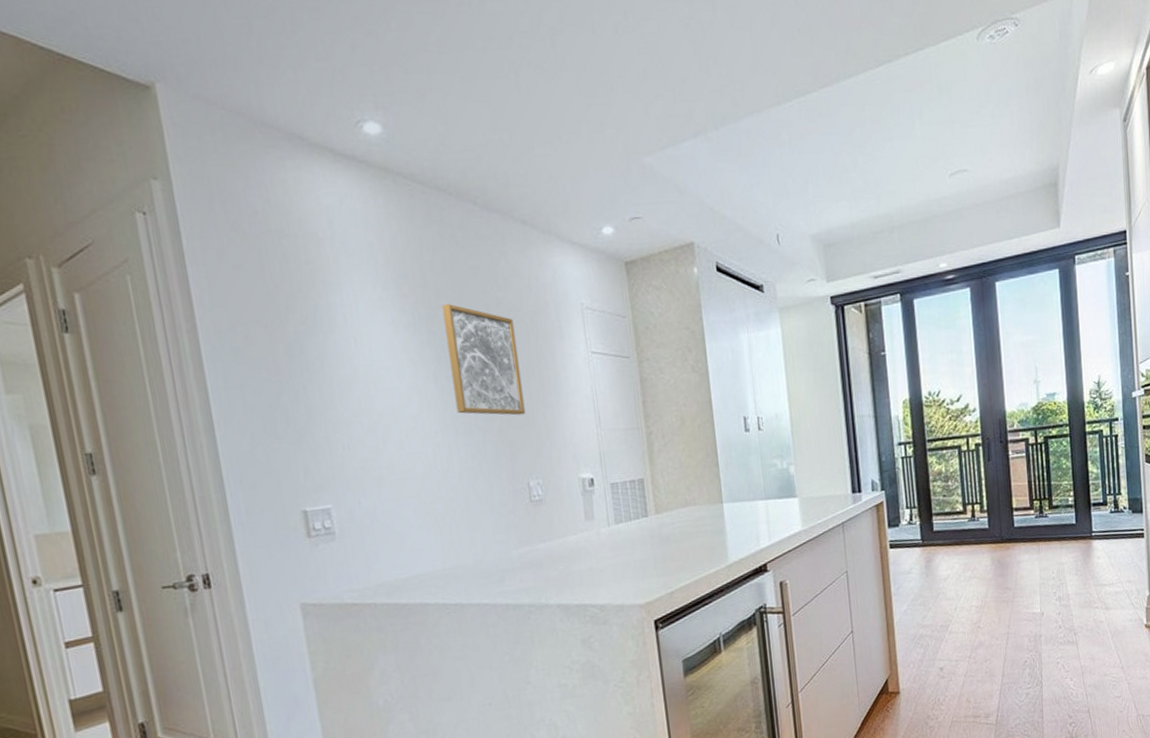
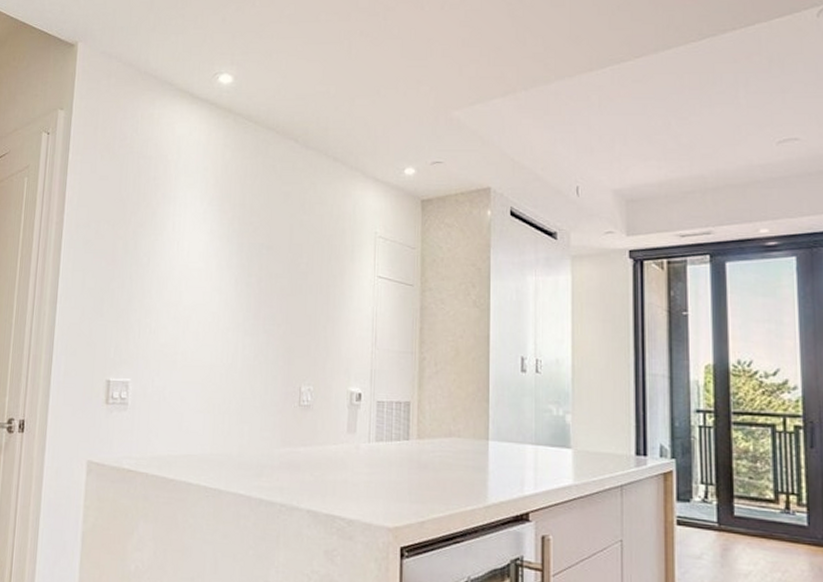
wall art: present [442,304,526,416] -> none [249,222,312,325]

